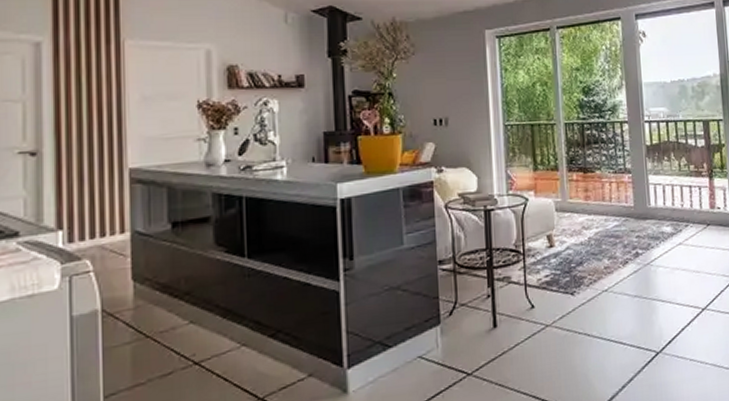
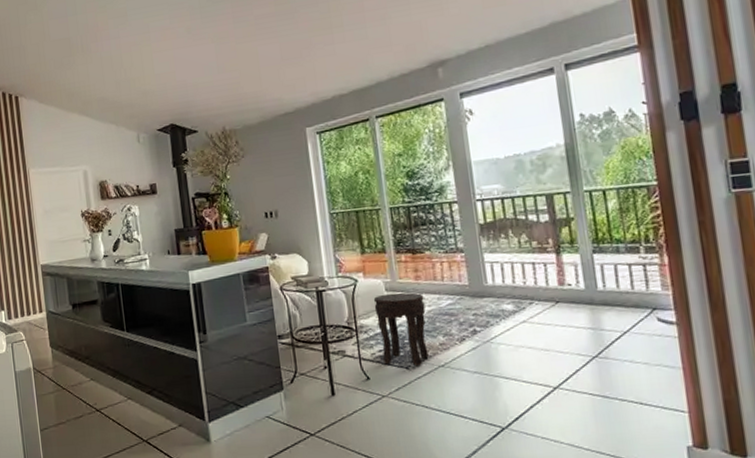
side table: none [543,213,593,292] -> present [373,292,429,367]

